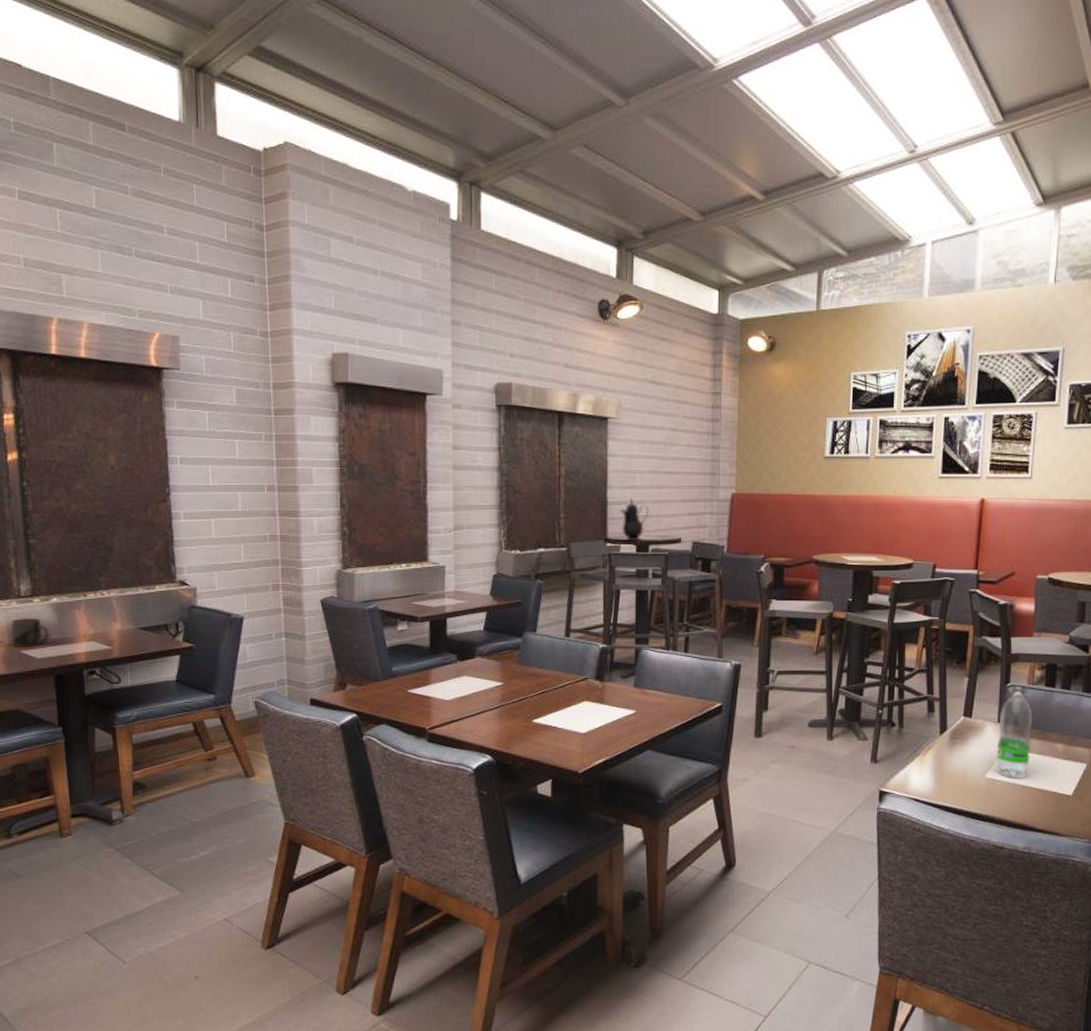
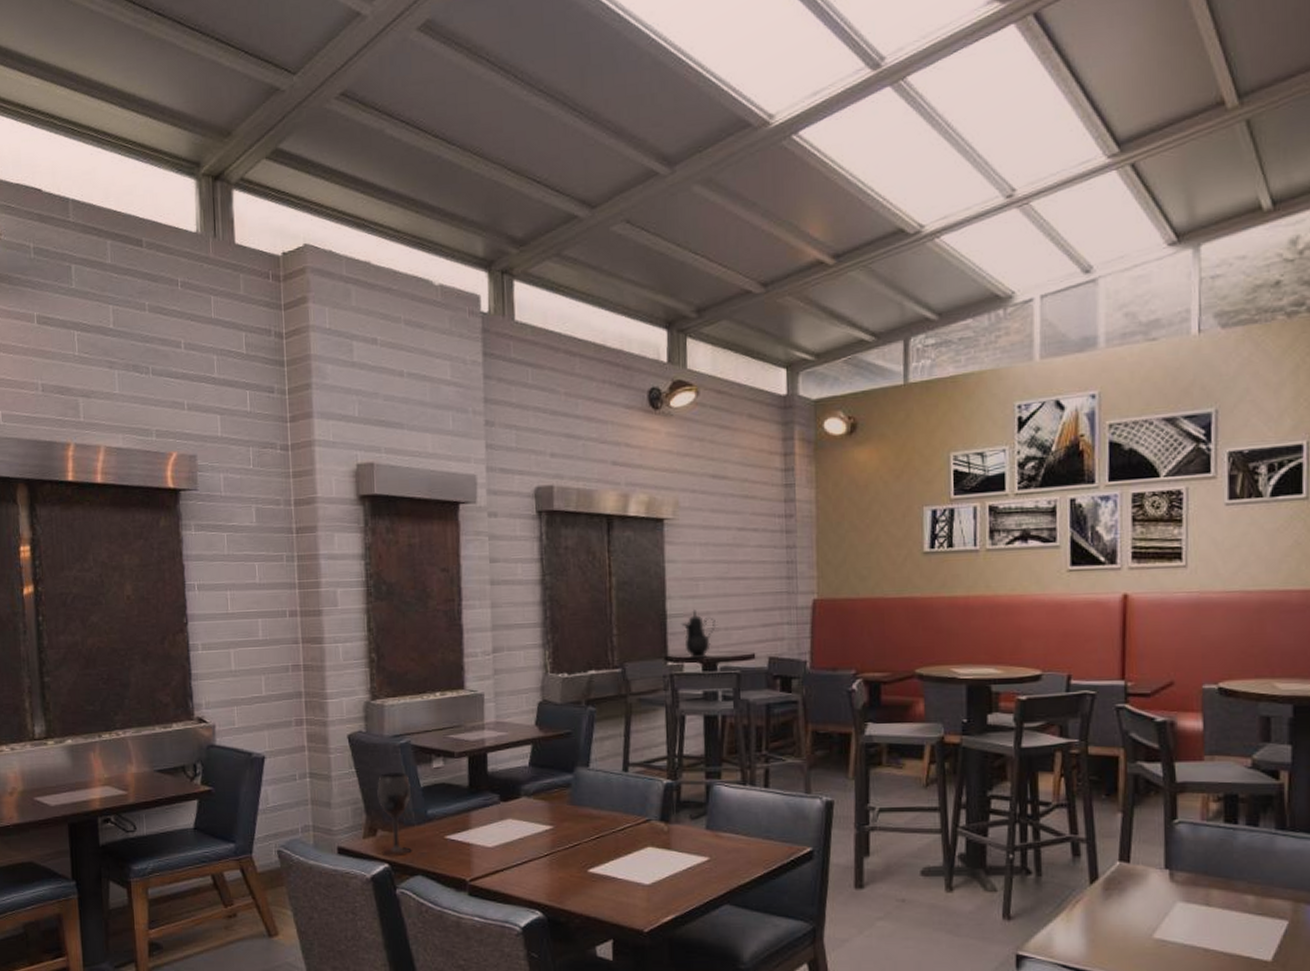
mug: present [10,617,49,648] -> none [24,761,63,795]
wine glass: none [347,634,379,708] -> present [377,772,412,857]
bottle: present [996,686,1033,778] -> none [1165,822,1211,939]

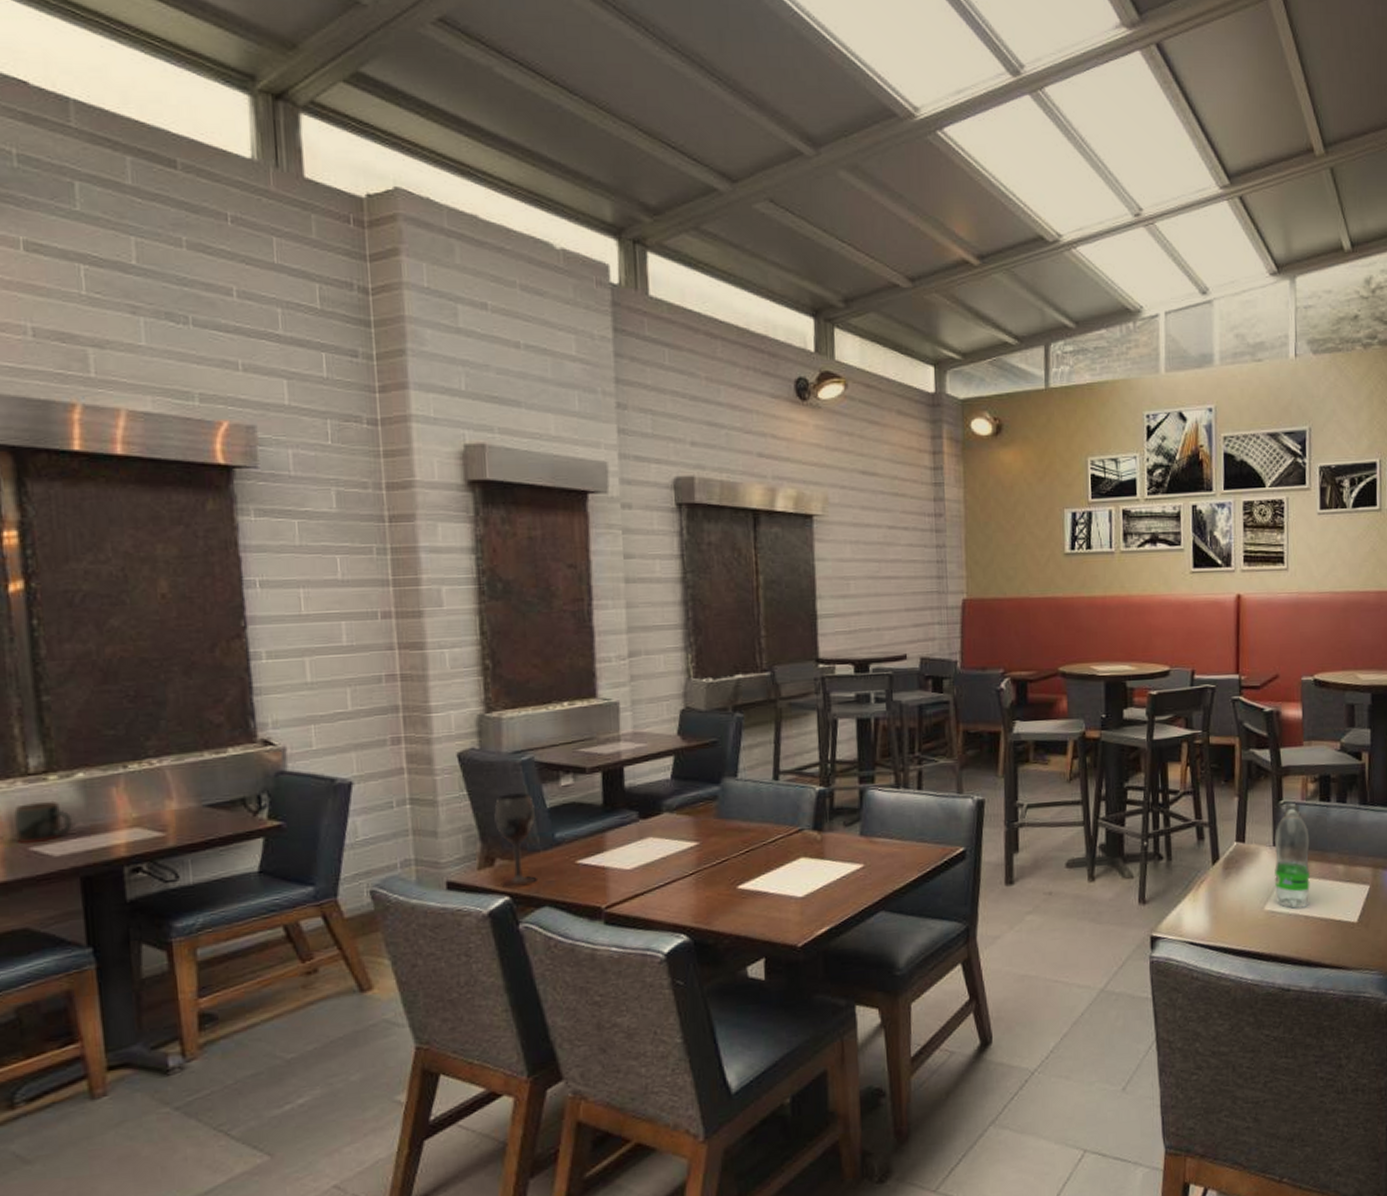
mug: none [24,761,63,795] -> present [13,800,72,843]
coffeepot: present [681,610,716,660] -> none [832,610,867,661]
bottle: none [1165,822,1211,939] -> present [1274,803,1310,909]

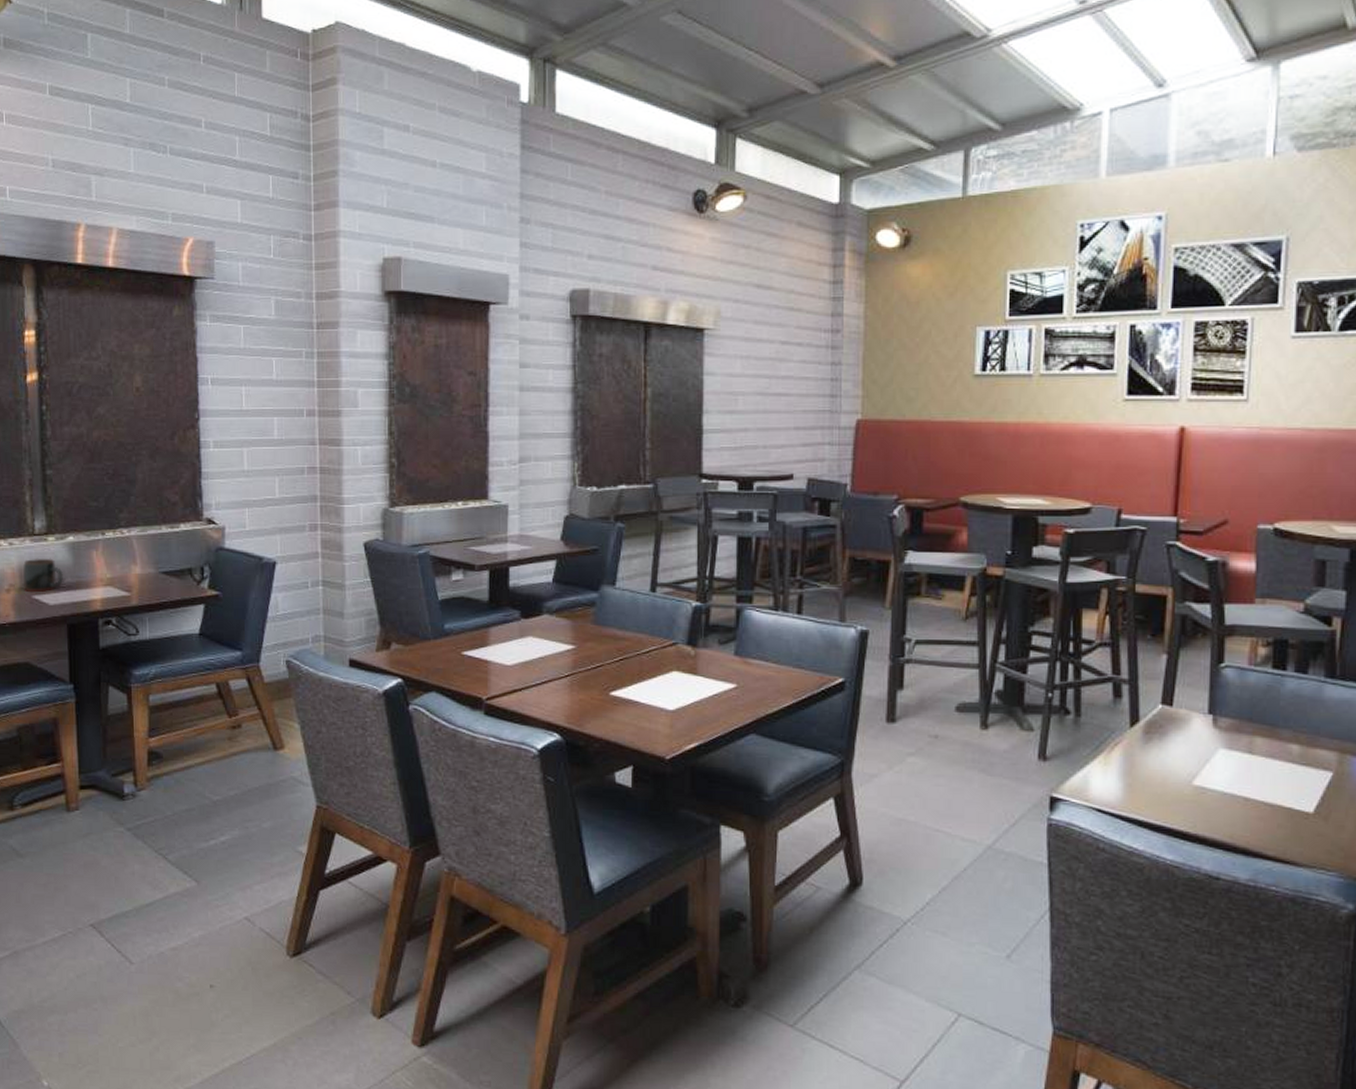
wine glass: present [494,792,537,889] -> none [393,584,429,672]
bottle: present [1274,803,1310,909] -> none [1206,667,1256,788]

